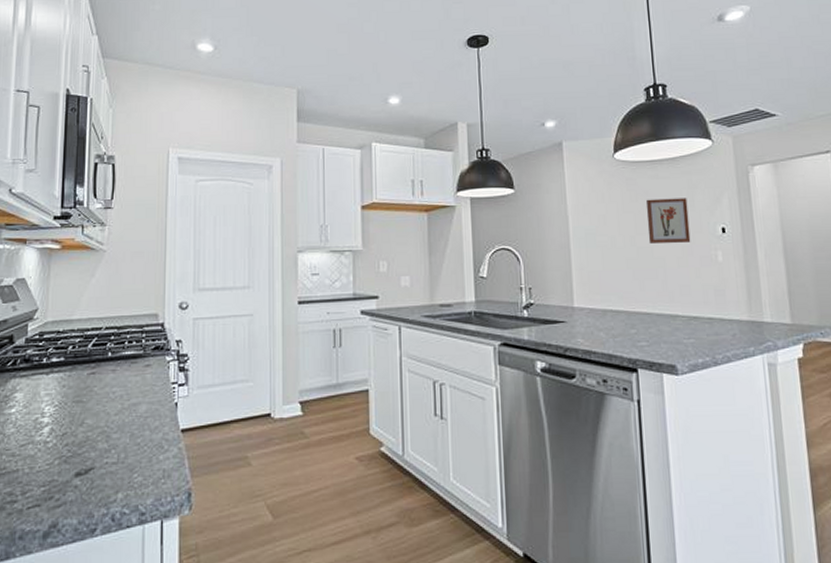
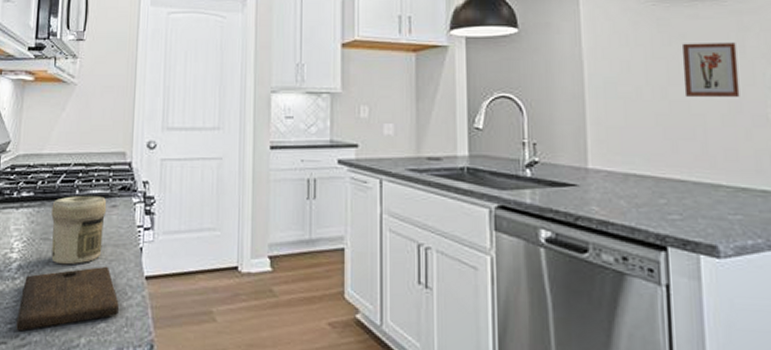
cutting board: none [50,422,155,493] -> present [16,266,119,331]
jar: none [83,356,141,425] -> present [51,195,107,265]

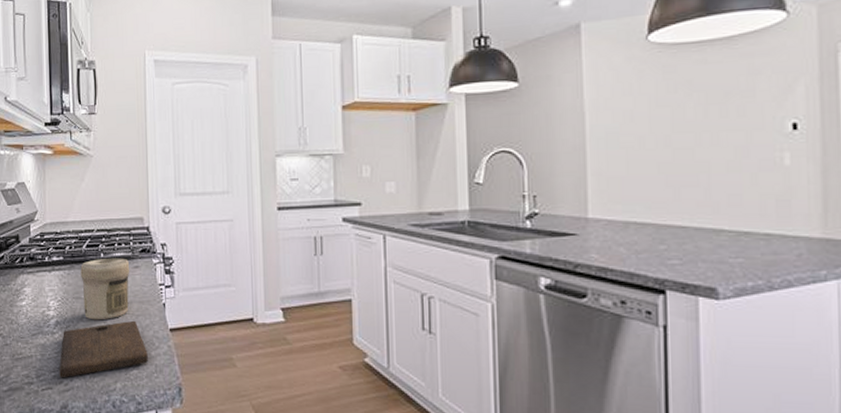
wall art: present [681,42,740,97] -> none [687,86,747,144]

